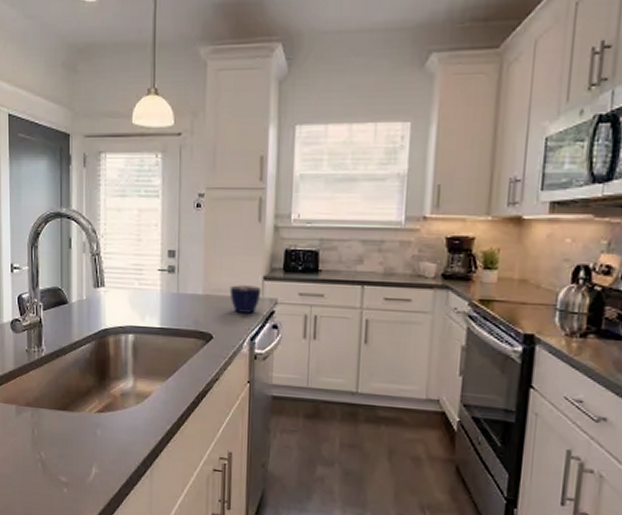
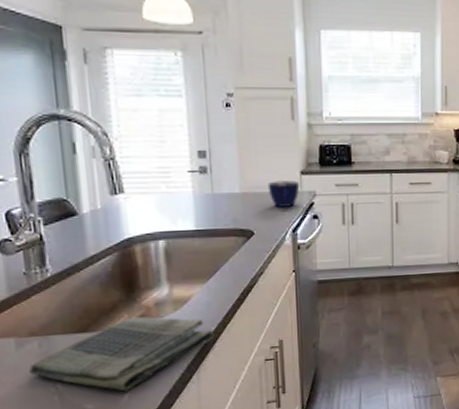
dish towel: none [23,403,169,472] -> present [29,316,214,392]

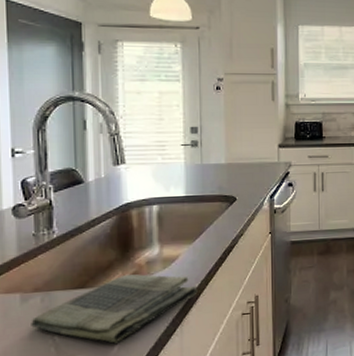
cup: present [267,180,300,207] -> none [249,153,278,176]

